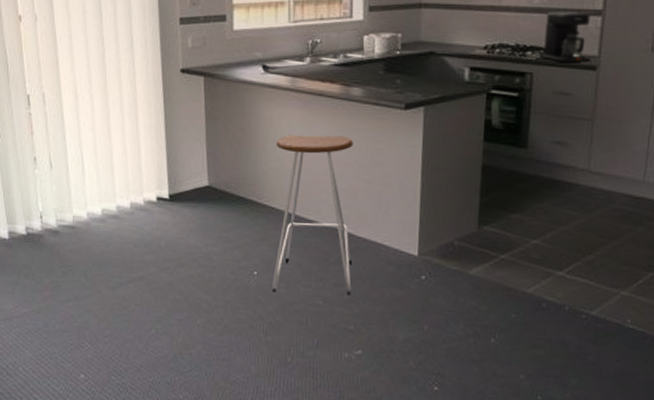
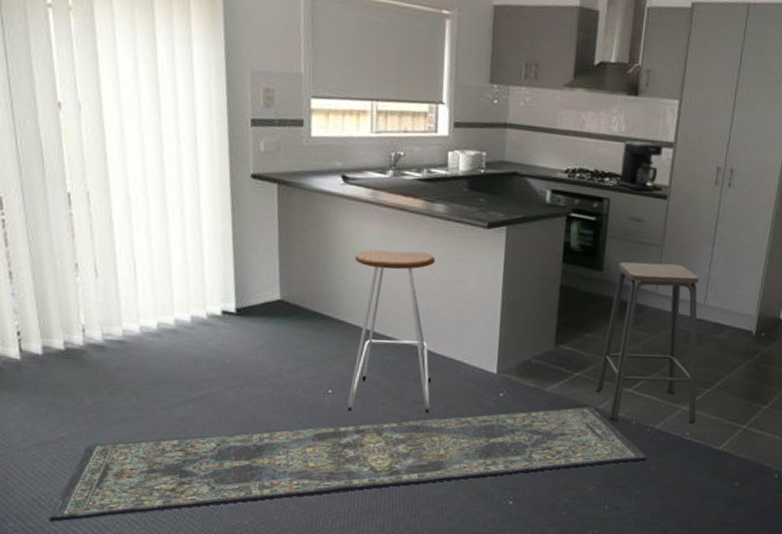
rug: none [14,290,584,389] -> present [48,406,648,522]
bar stool: none [524,138,639,310] -> present [596,262,699,424]

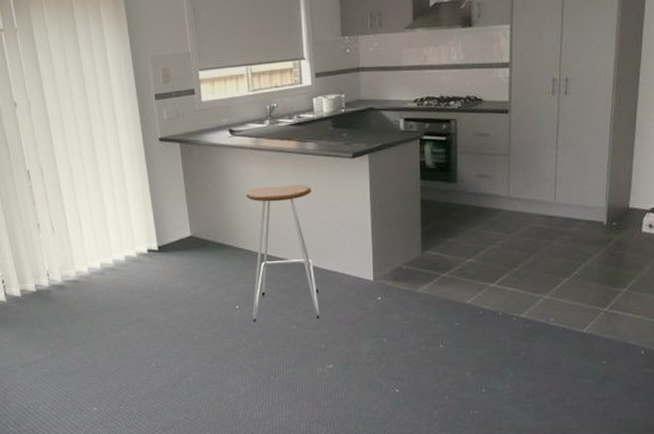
rug: present [48,406,648,522] -> none [36,303,516,425]
bar stool: present [596,262,699,424] -> none [463,170,558,314]
coffee maker: present [619,140,663,192] -> none [463,65,503,109]

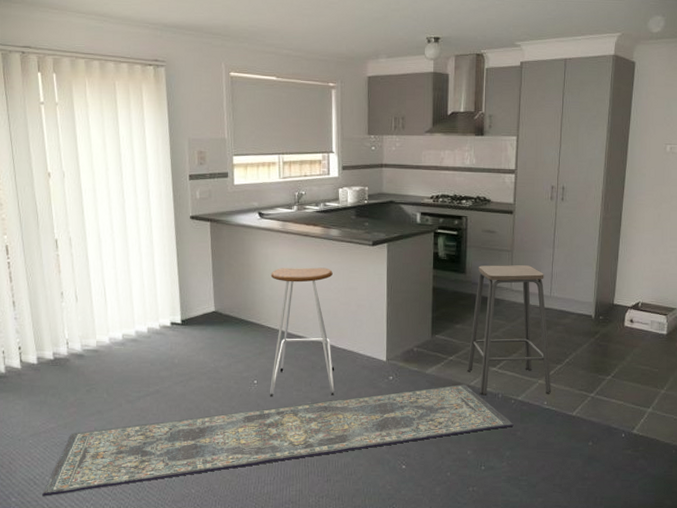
rug: none [36,303,516,425] -> present [41,384,514,496]
bar stool: none [463,170,558,314] -> present [467,265,551,396]

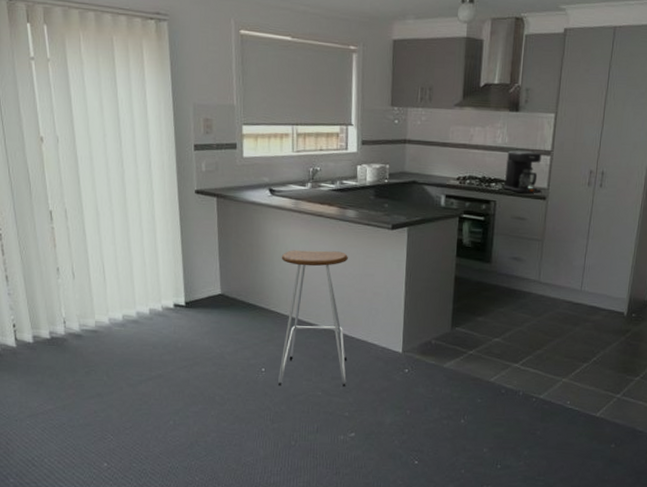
rug: present [41,384,514,496] -> none [40,380,534,479]
bar stool: present [467,265,551,396] -> none [488,255,576,394]
coffee maker: none [474,170,508,209] -> present [503,150,542,194]

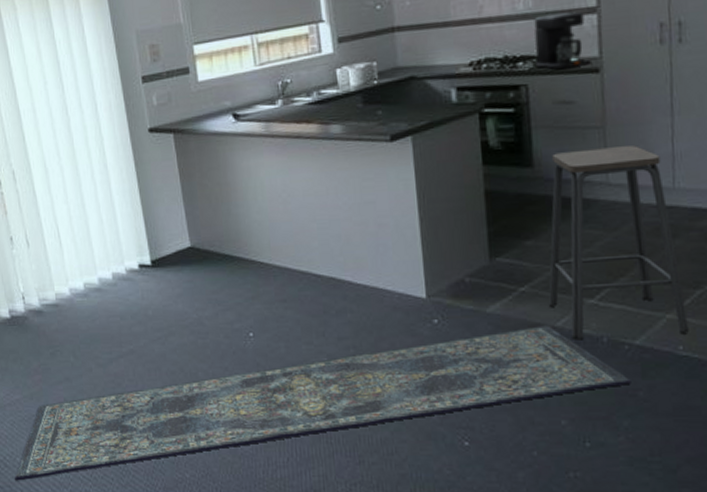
rug: none [40,380,534,479] -> present [14,325,631,481]
bar stool: present [278,250,348,386] -> none [256,177,358,352]
bar stool: none [488,255,576,394] -> present [548,145,689,340]

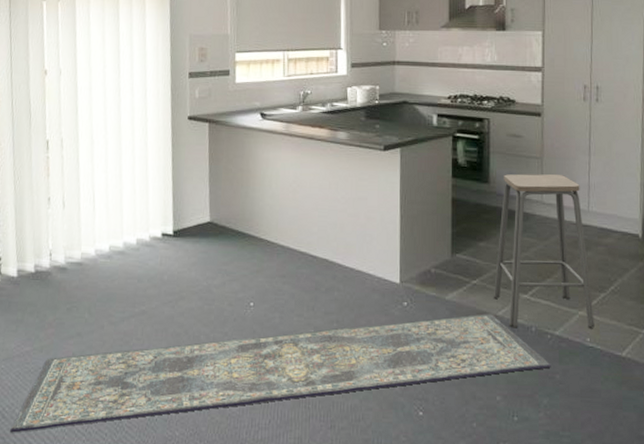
coffee maker: present [534,11,591,70] -> none [496,68,535,111]

